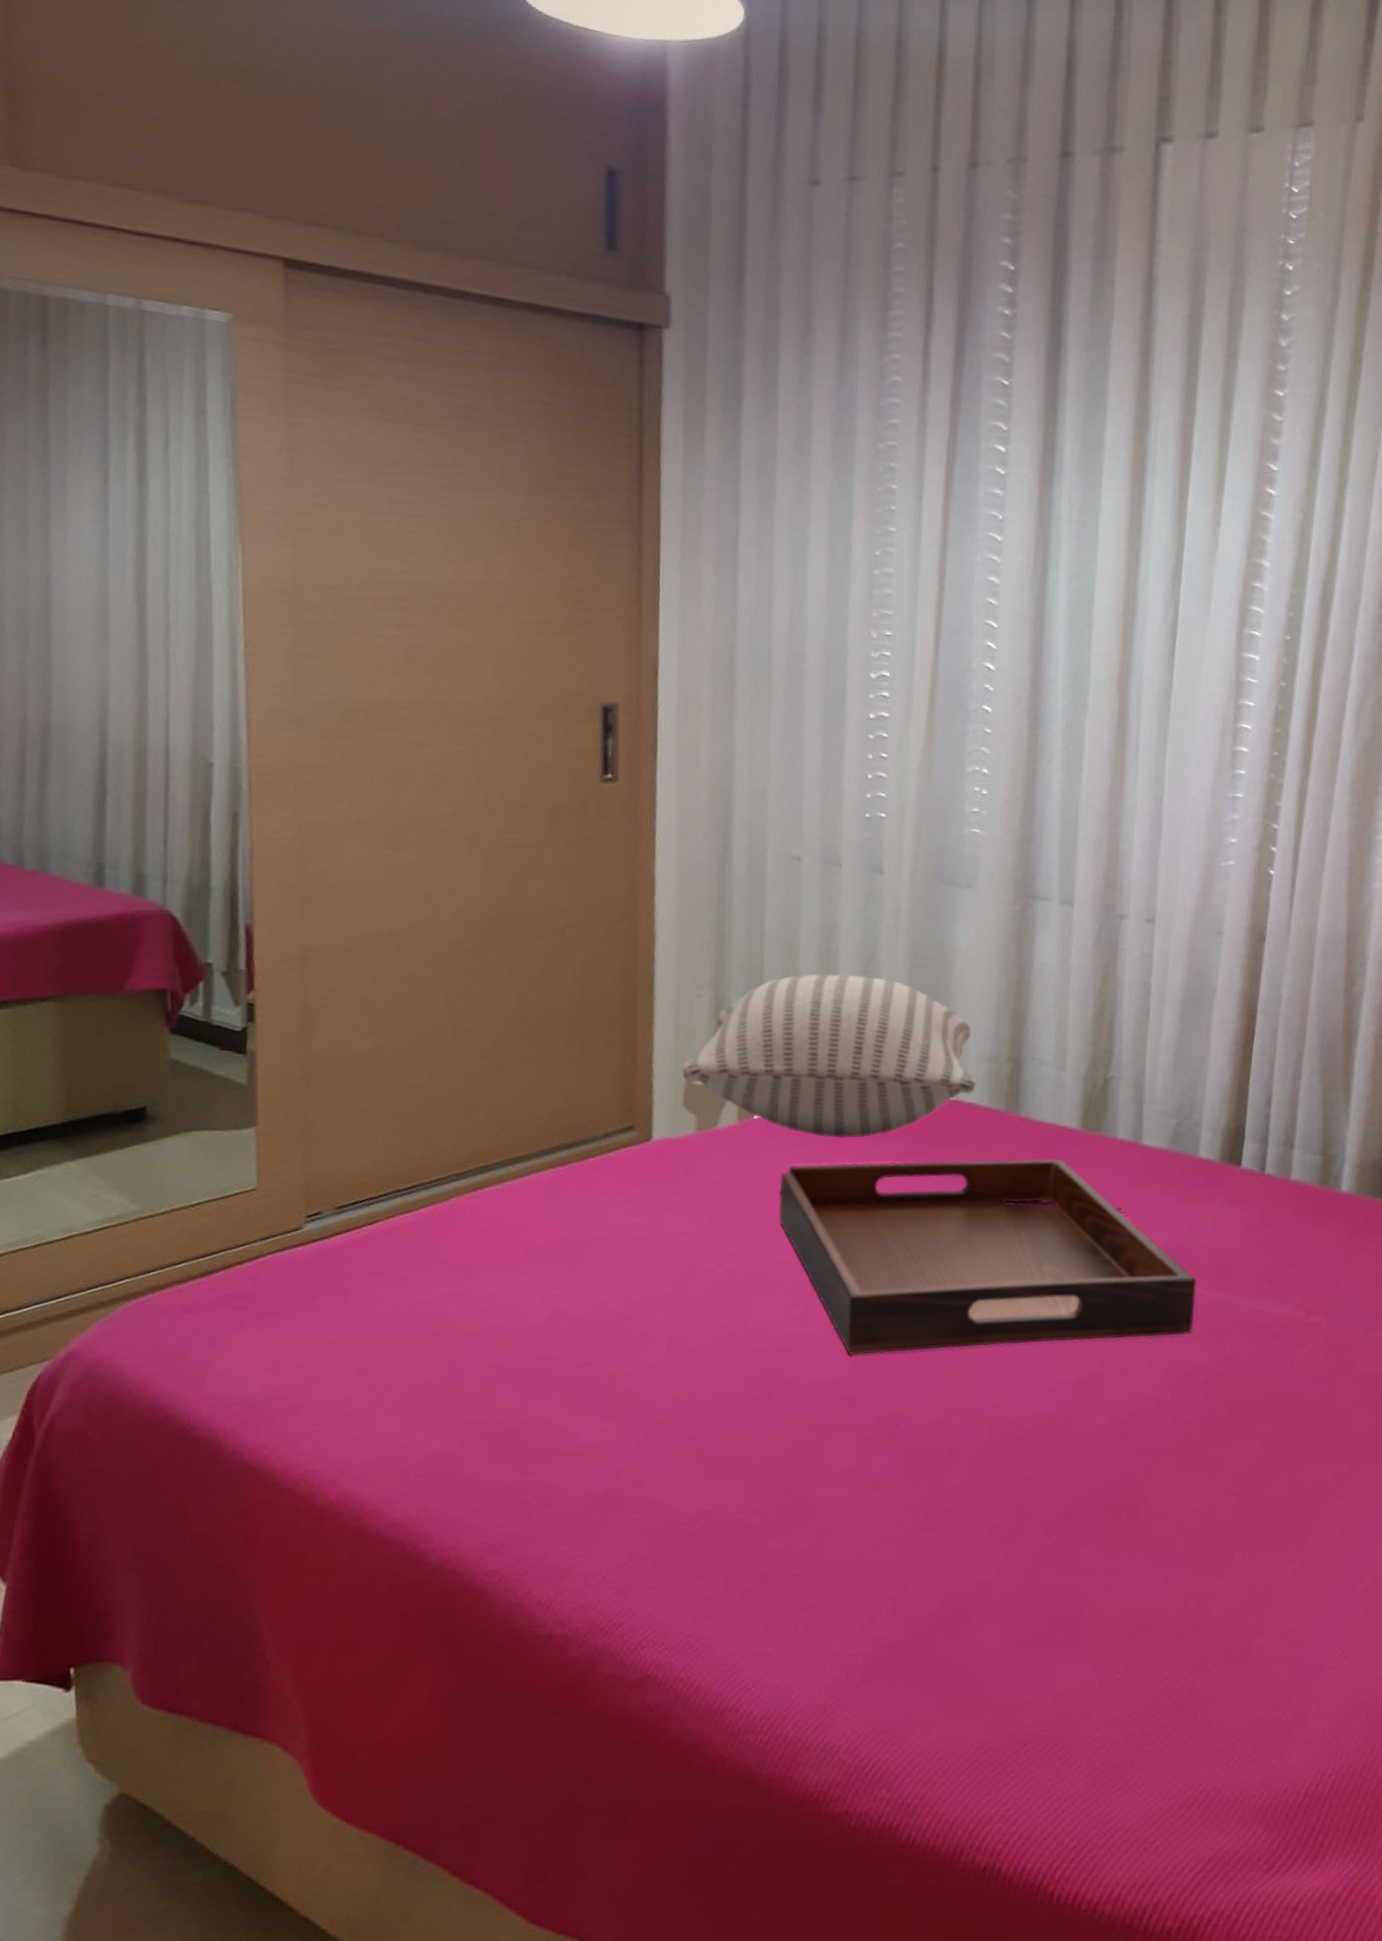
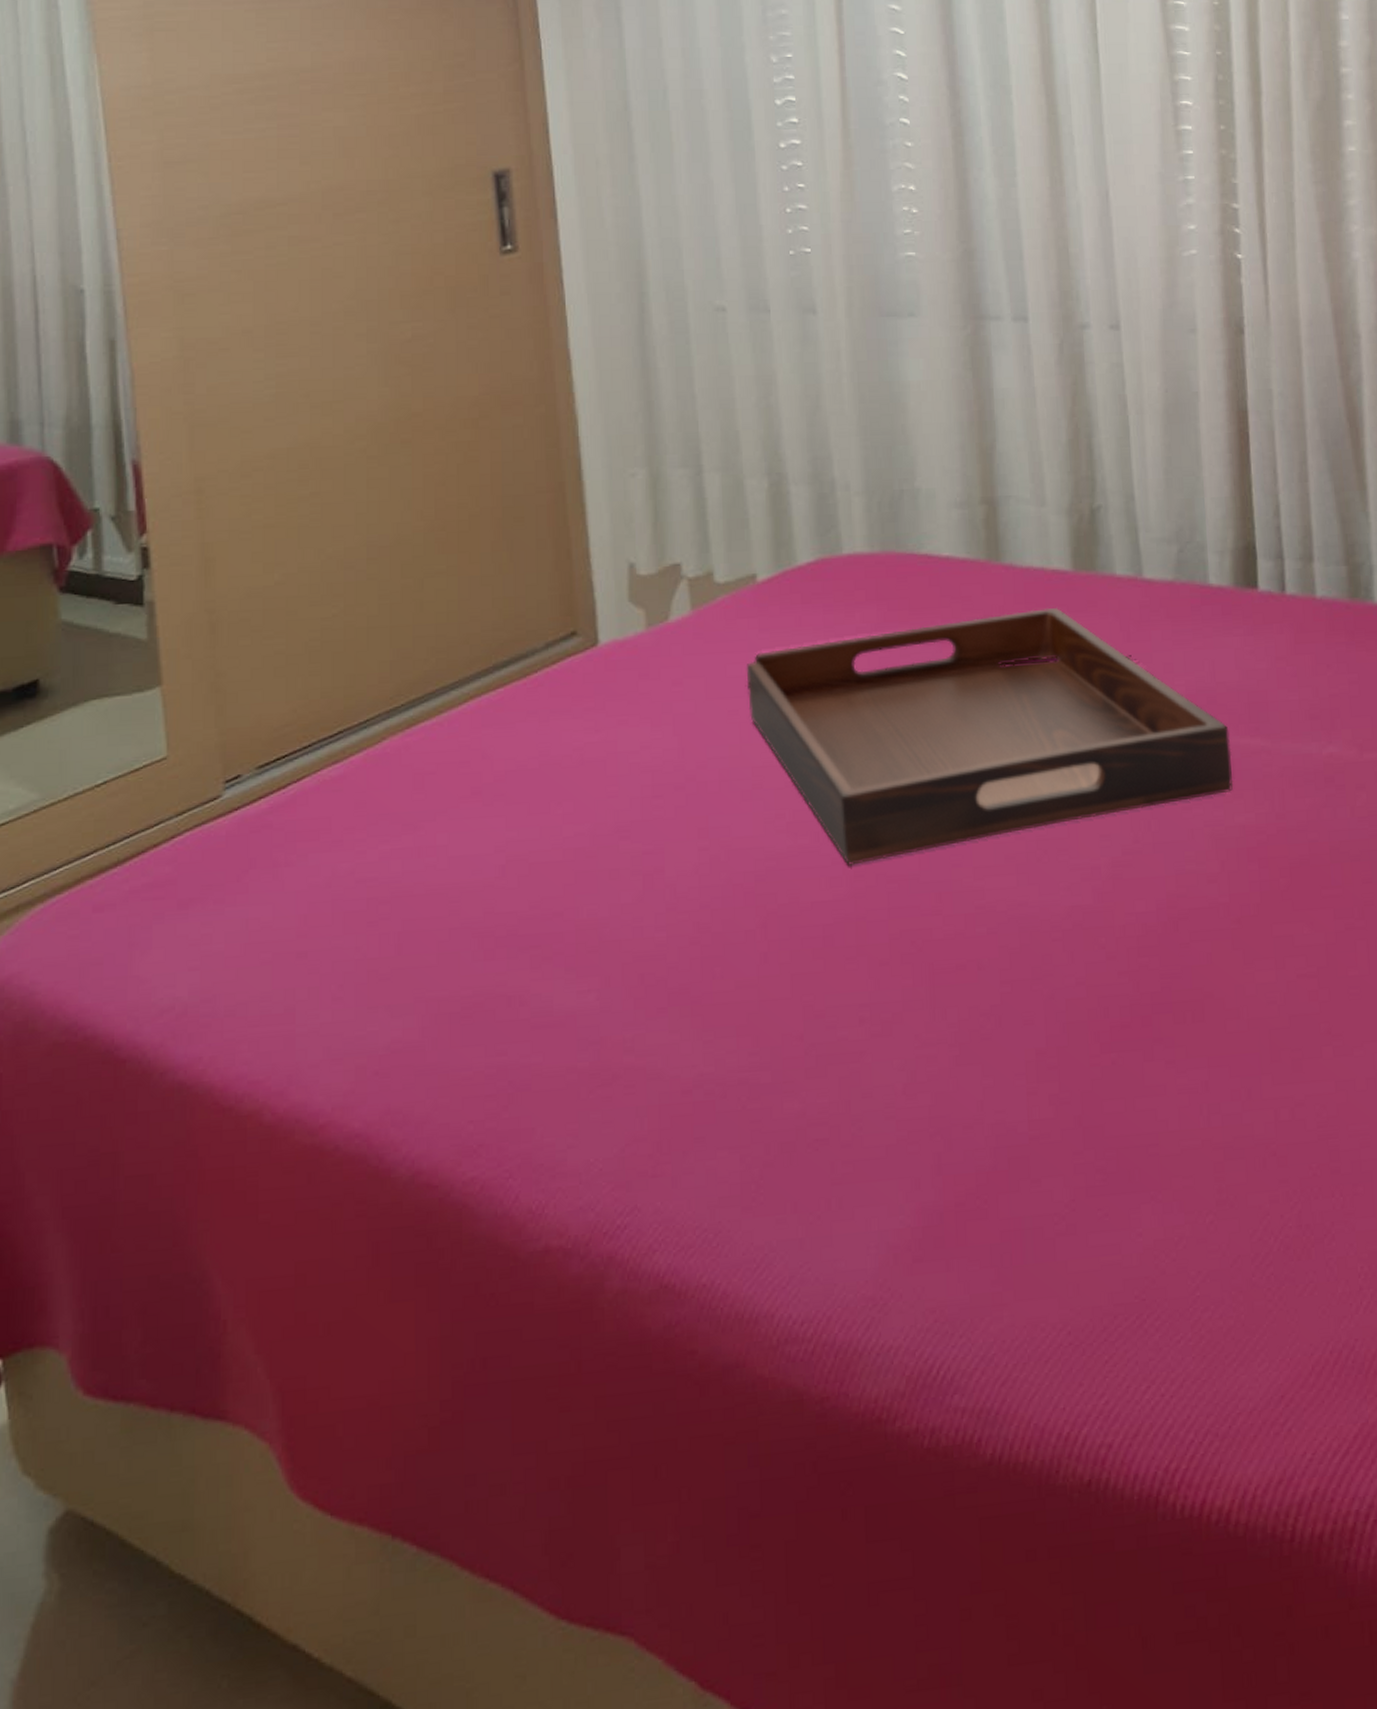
pillow: present [681,974,976,1139] -> none [622,428,949,616]

